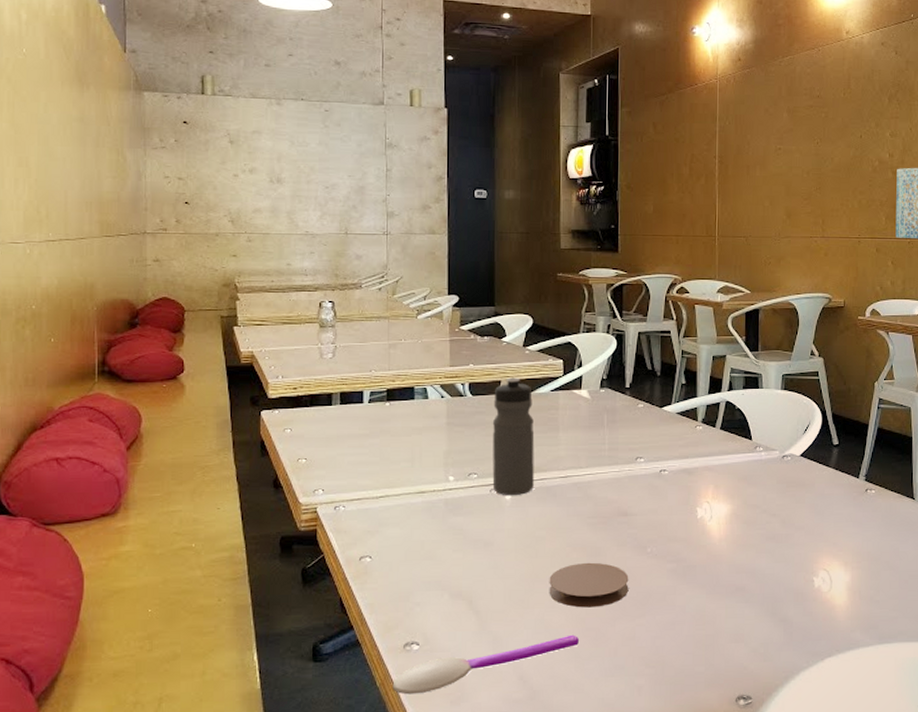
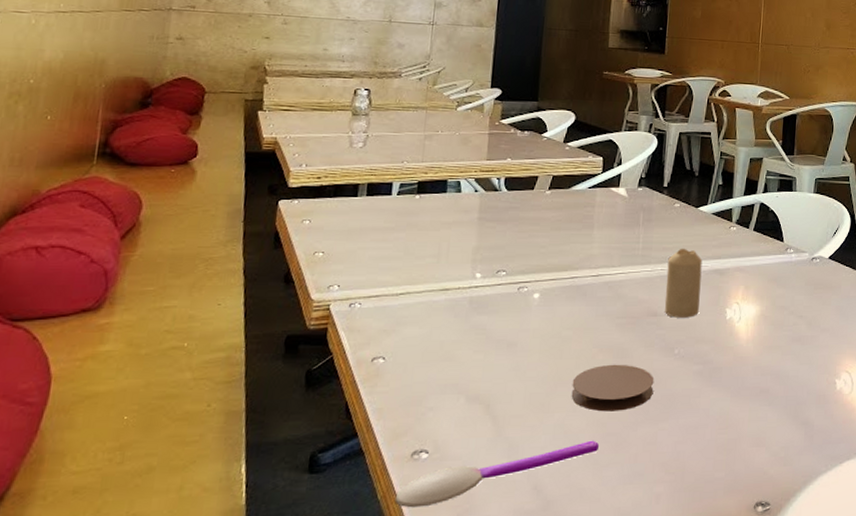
water bottle: present [492,377,535,495] -> none [521,173,569,294]
candle: none [634,448,670,517] -> present [664,248,703,318]

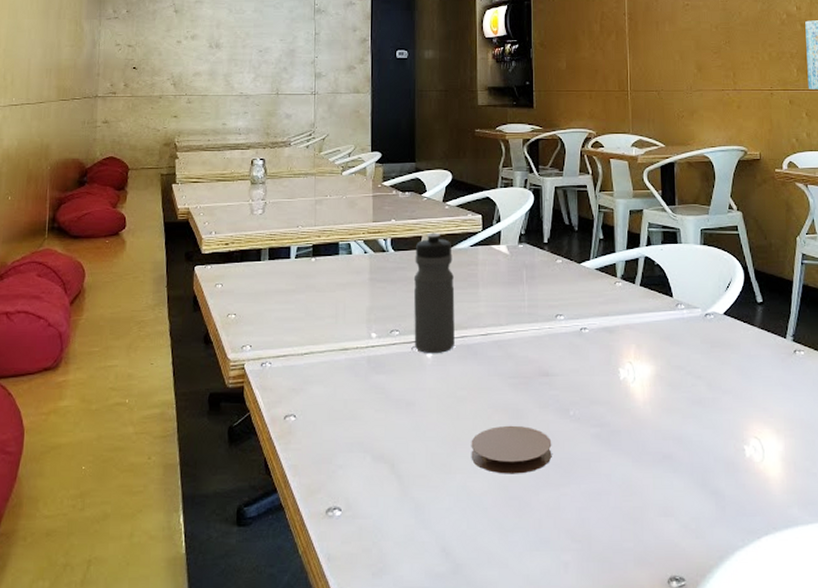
spoon: present [395,440,600,508] -> none [314,503,503,564]
water bottle: none [521,173,569,294] -> present [413,233,455,353]
candle: present [664,248,703,318] -> none [555,305,591,378]

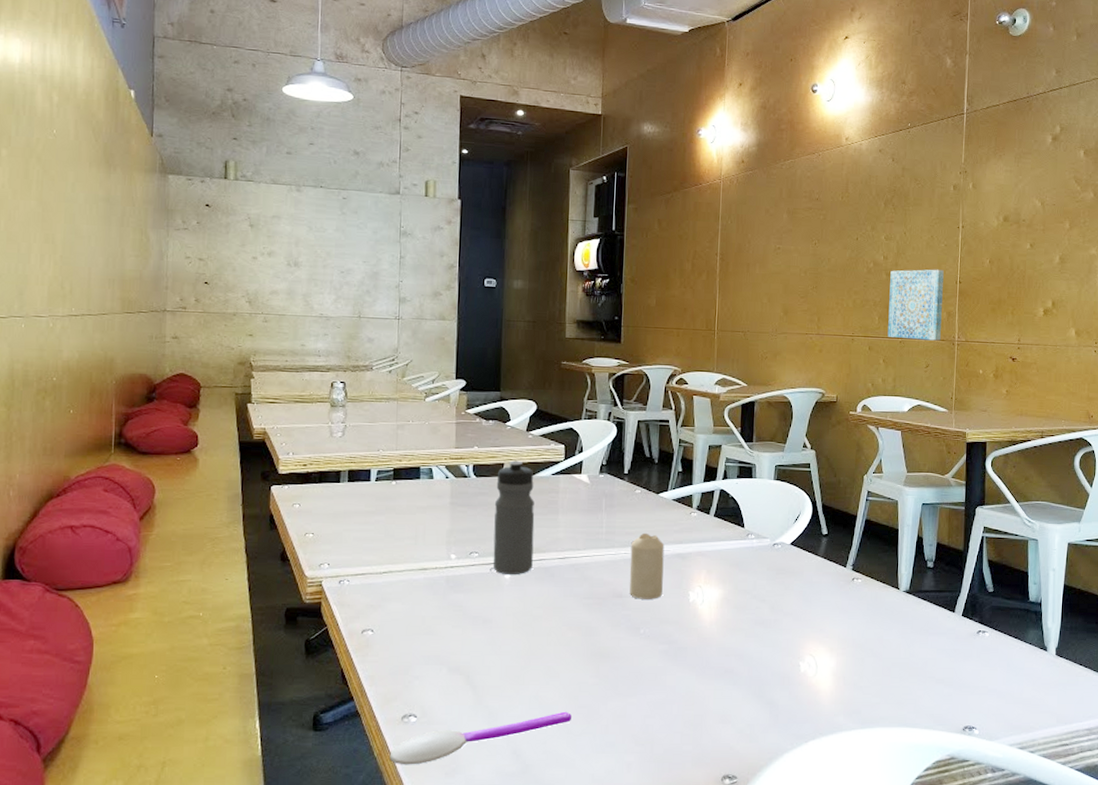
spoon: none [314,503,503,564] -> present [389,711,573,765]
coaster: present [471,425,552,474] -> none [544,641,622,685]
candle: none [555,305,591,378] -> present [629,532,665,599]

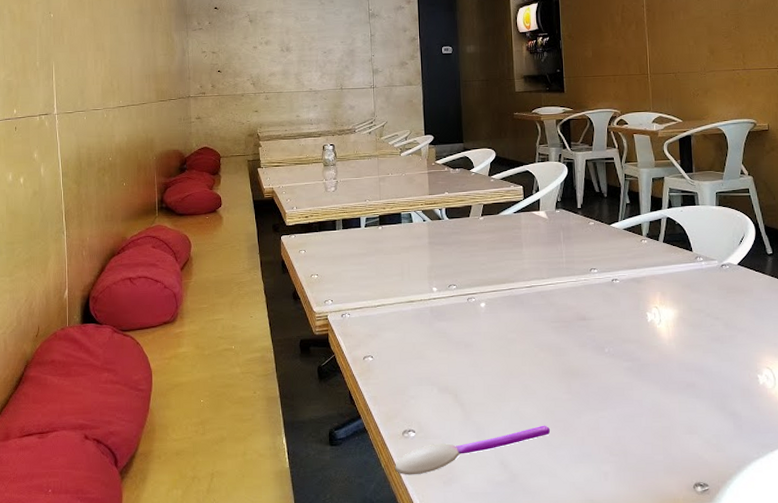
water bottle: present [492,460,535,574] -> none [466,202,504,303]
candle: present [629,532,665,599] -> none [589,260,622,321]

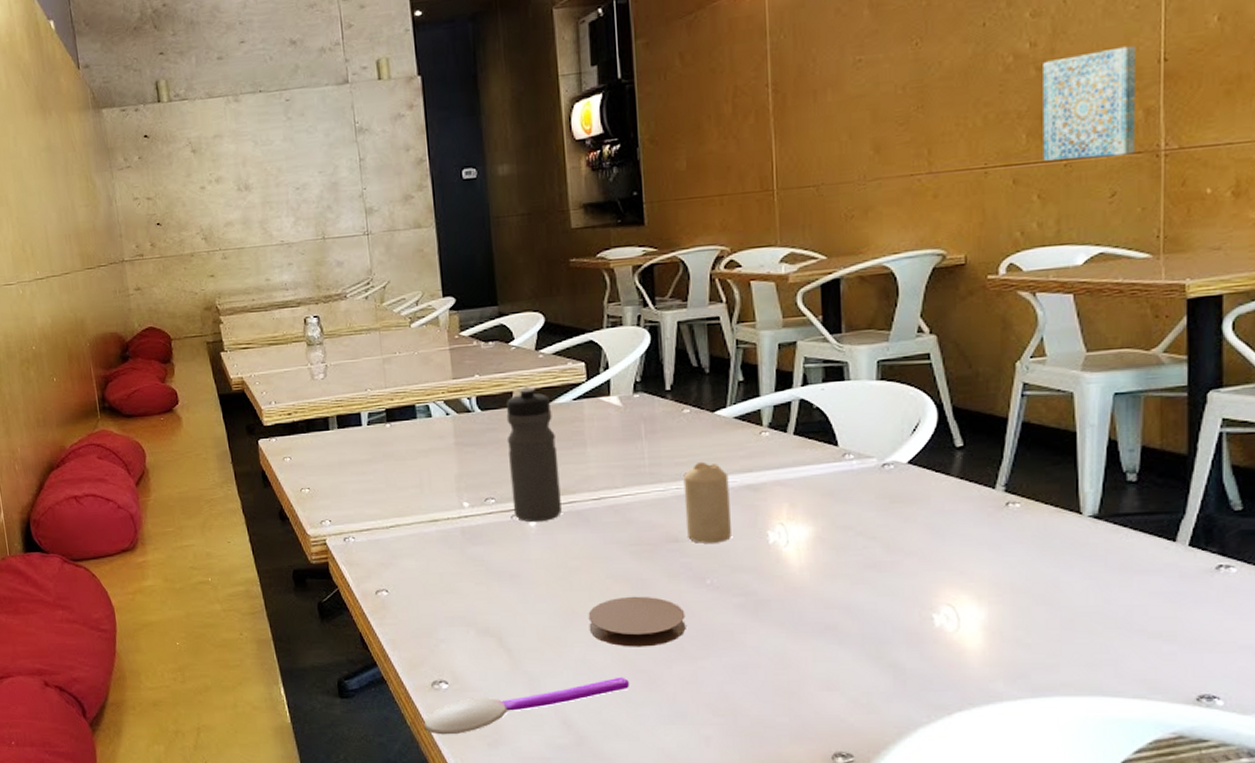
water bottle: none [466,202,504,303] -> present [505,386,562,522]
coaster: none [521,361,591,401] -> present [588,596,686,647]
candle: none [589,260,622,321] -> present [683,461,731,543]

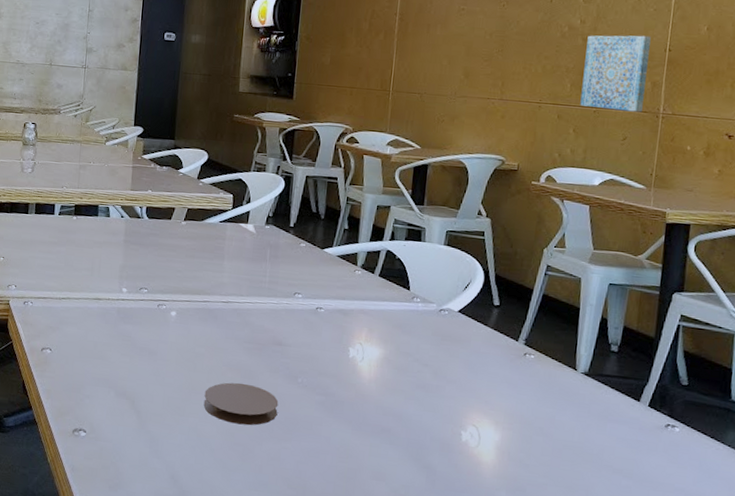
spoon: present [424,677,630,735] -> none [61,446,228,475]
water bottle: present [505,386,562,522] -> none [160,205,202,313]
candle: present [683,461,731,543] -> none [289,285,327,351]

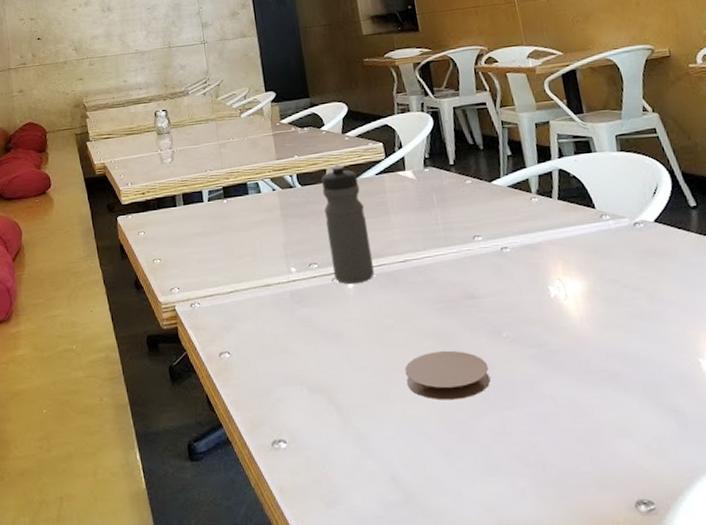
water bottle: none [160,205,202,313] -> present [321,164,374,284]

